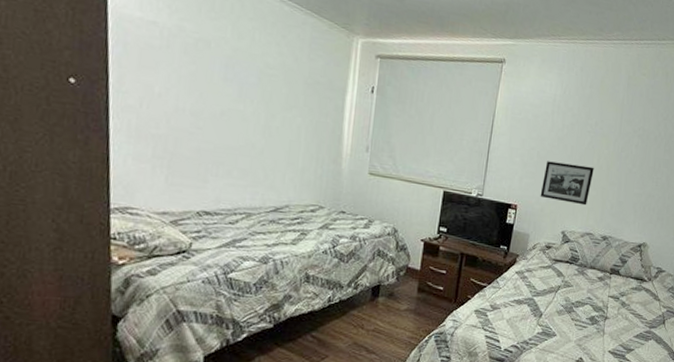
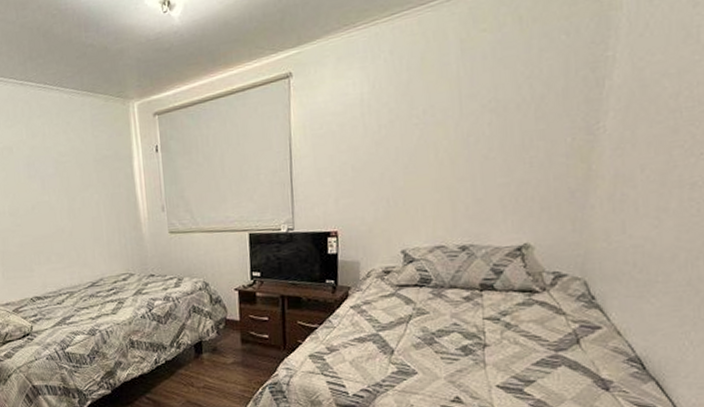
picture frame: present [540,161,594,206] -> none [364,165,433,217]

